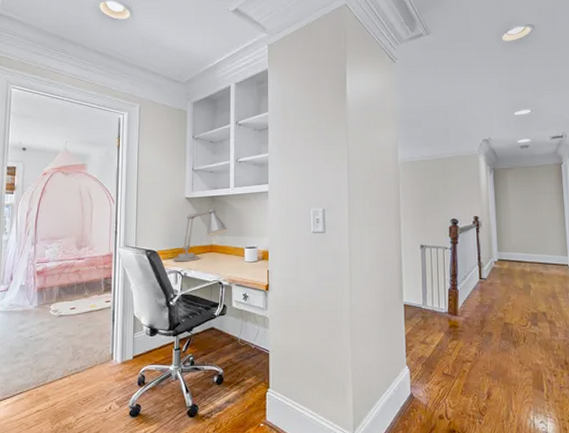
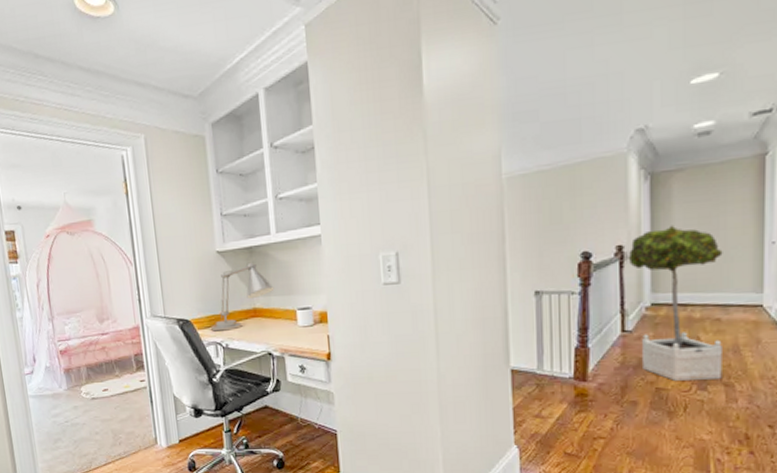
potted tree: none [481,205,547,318] -> present [628,225,723,381]

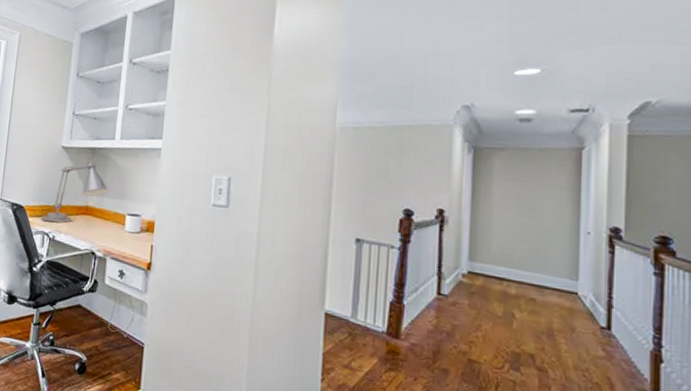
potted tree: present [628,225,723,381] -> none [448,198,540,362]

